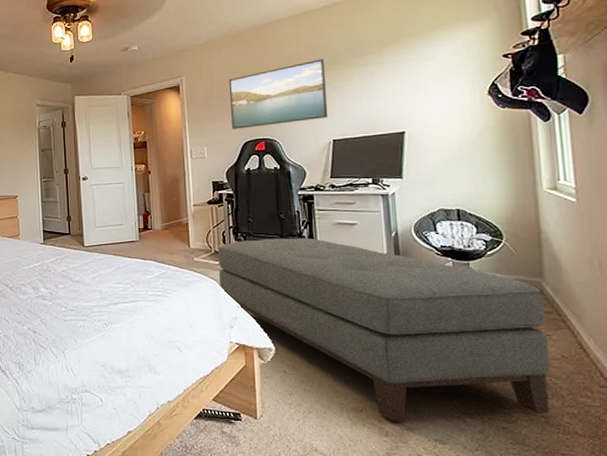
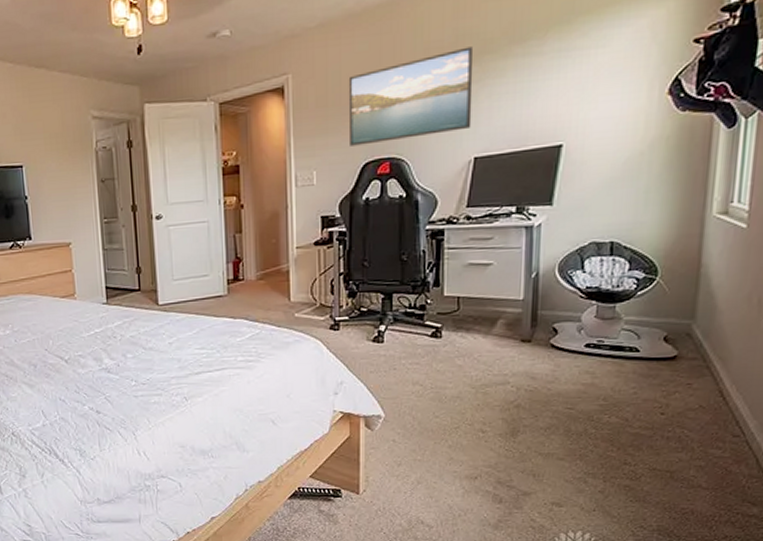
ottoman: present [218,237,551,421] -> none [325,283,691,486]

